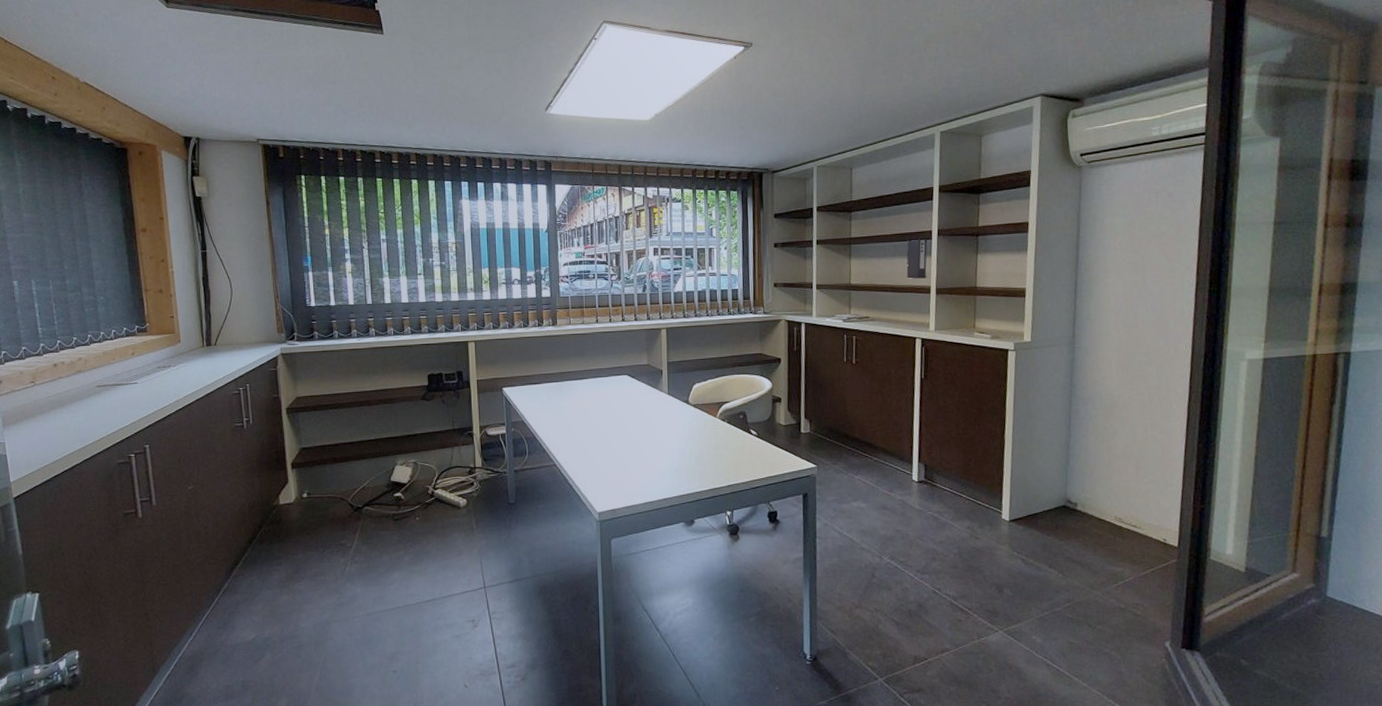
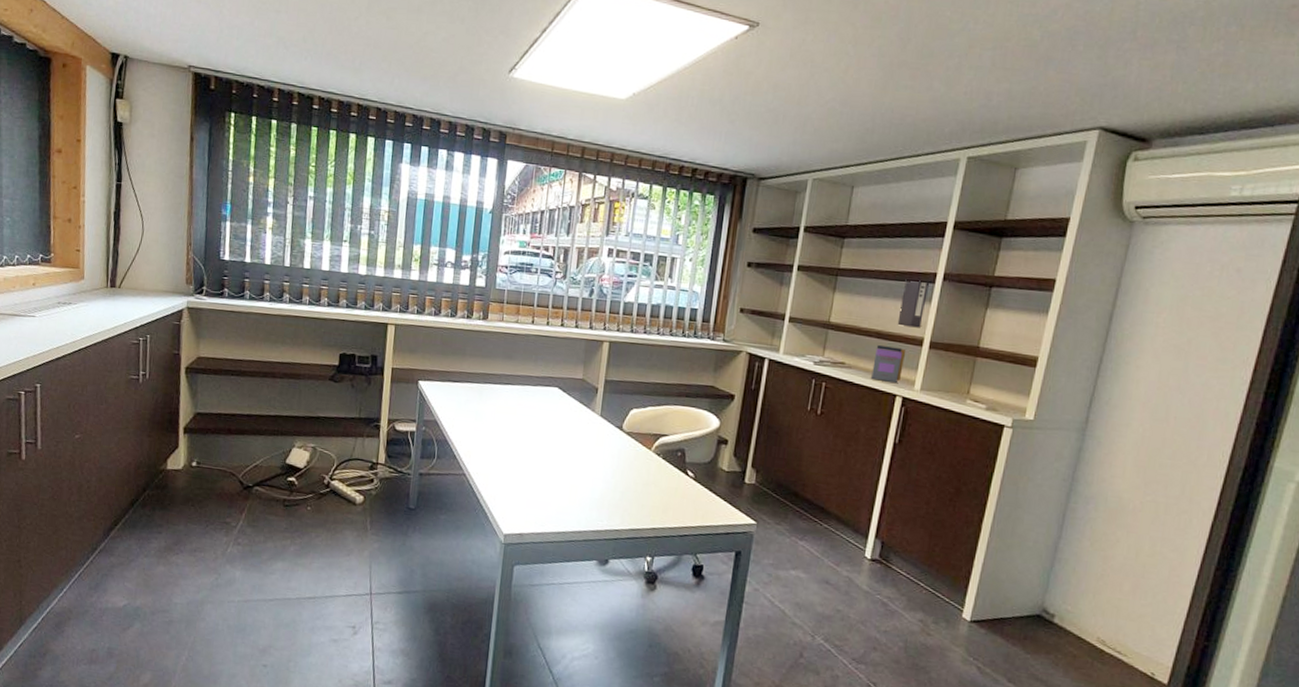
books: none [892,297,918,328] -> present [871,345,905,384]

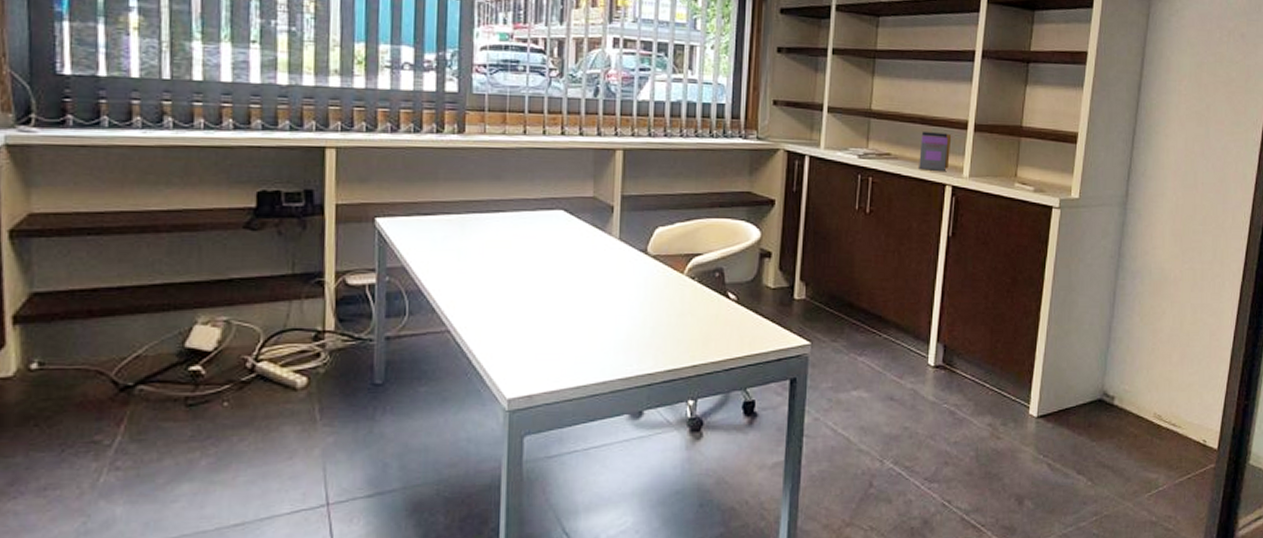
binder: present [897,279,929,328] -> none [940,58,968,110]

